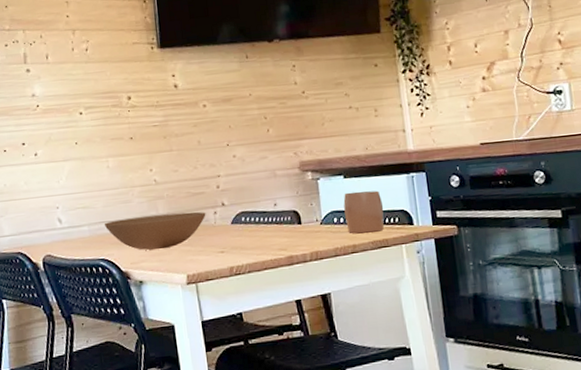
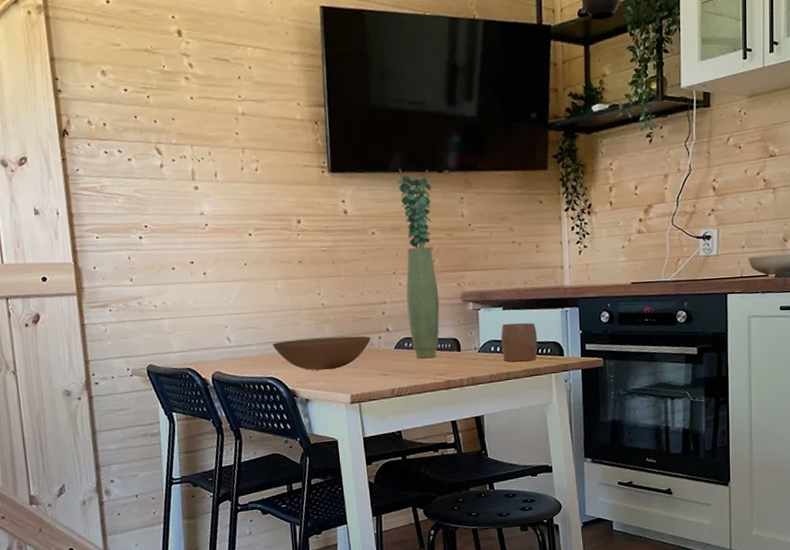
vase: none [227,40,278,234] -> present [397,169,440,359]

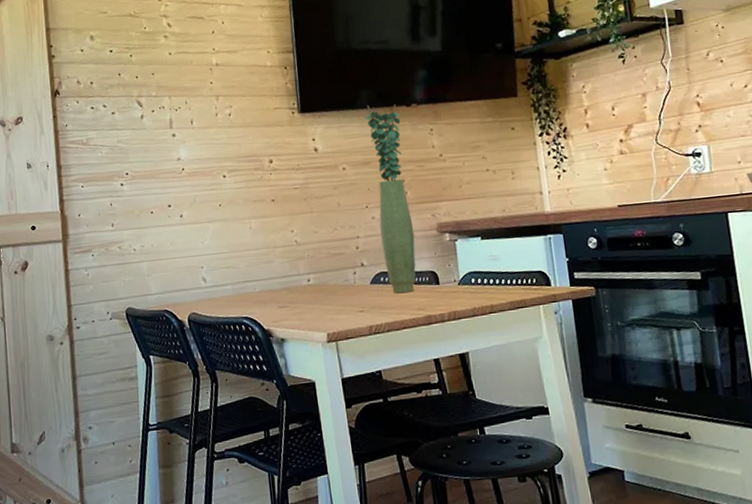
bowl: present [272,336,371,371] -> none [246,272,346,309]
mug: present [501,323,537,362] -> none [481,252,522,295]

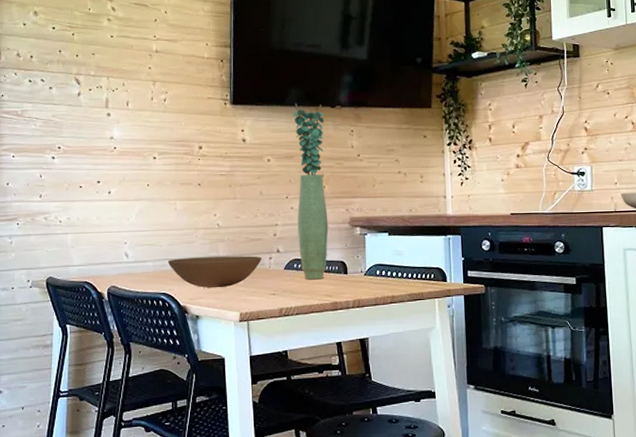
bowl: none [246,272,346,309] -> present [167,256,262,289]

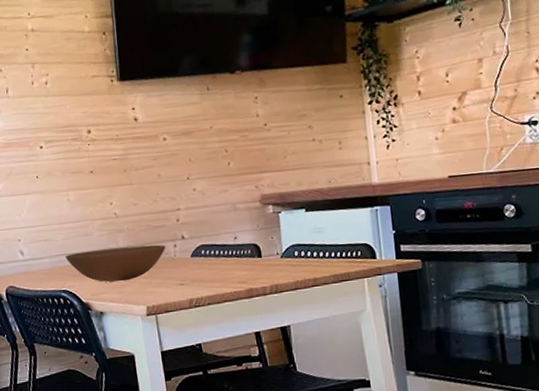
vase: present [293,103,329,280] -> none [188,71,238,267]

